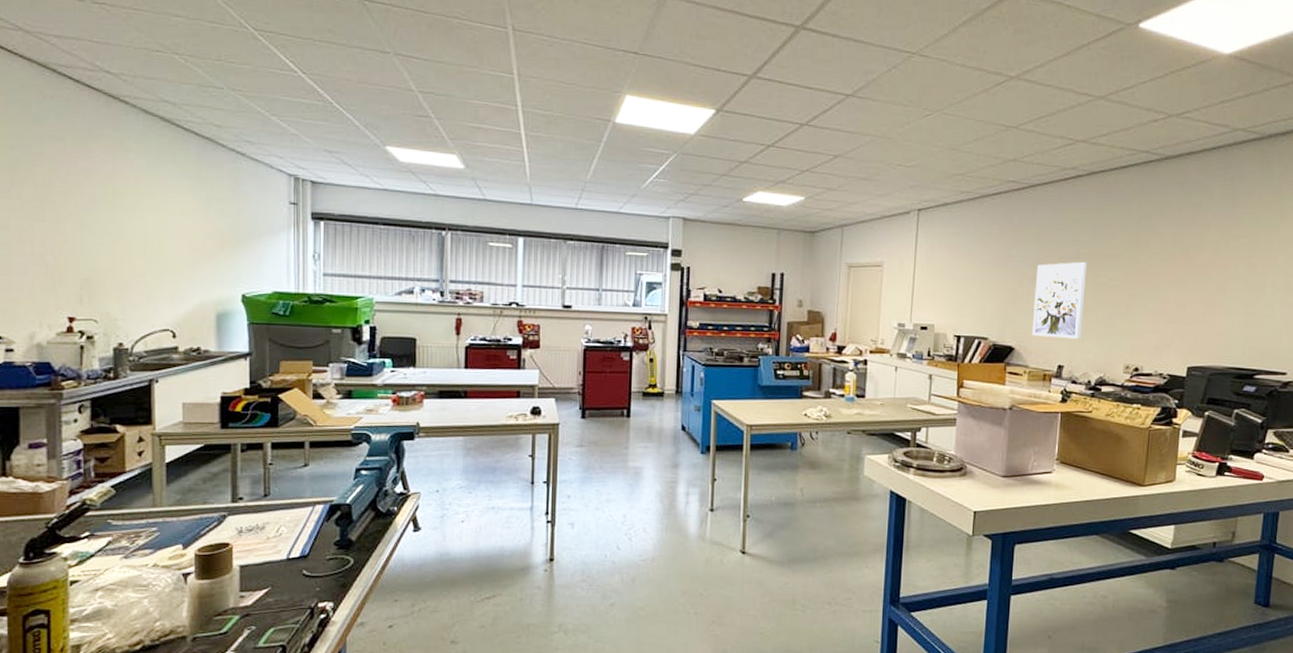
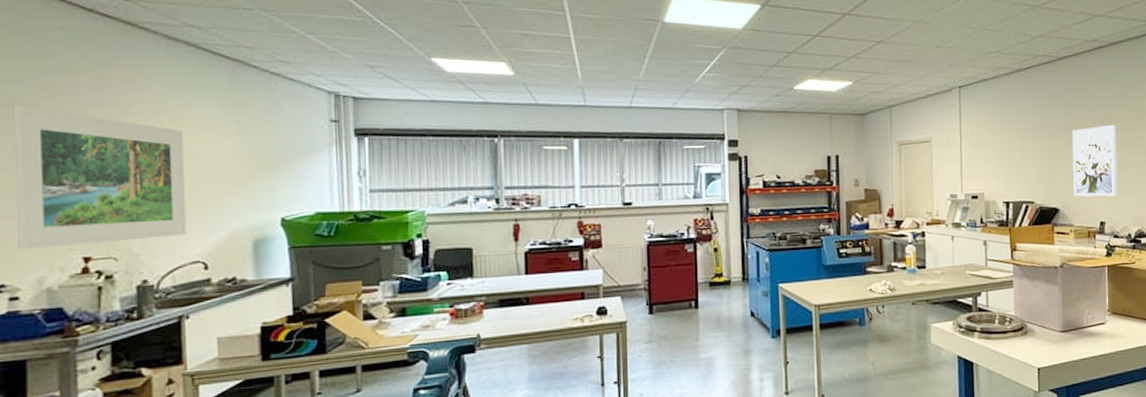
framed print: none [10,169,158,306] -> present [13,105,187,250]

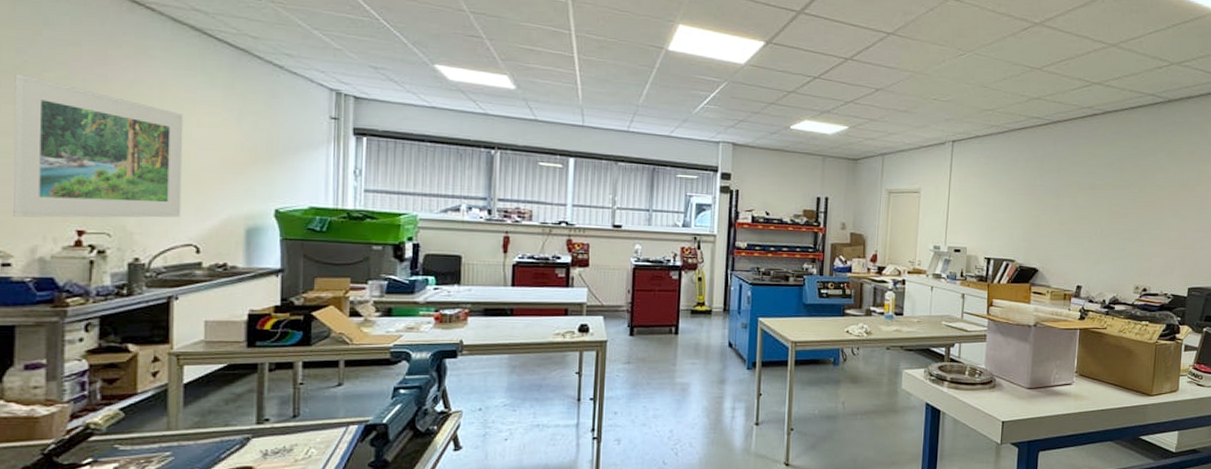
wall art: present [1072,124,1118,197] -> none [1053,191,1101,262]

